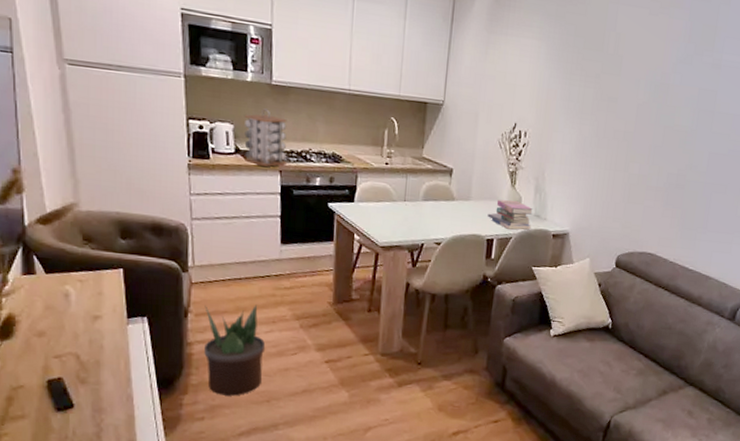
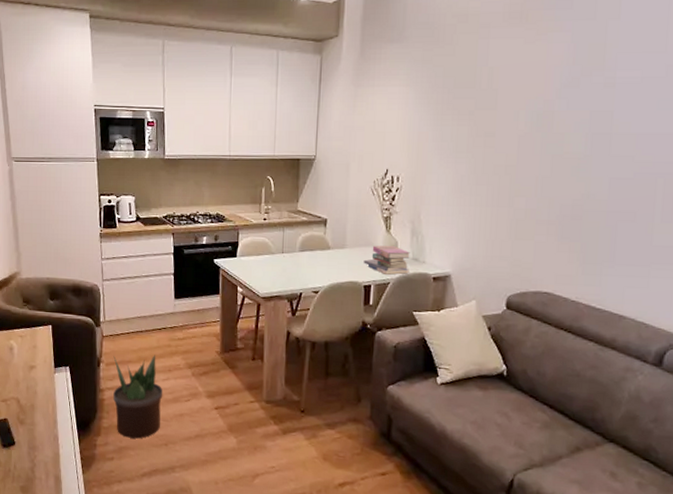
spice rack: present [244,108,287,167] -> none [143,180,178,230]

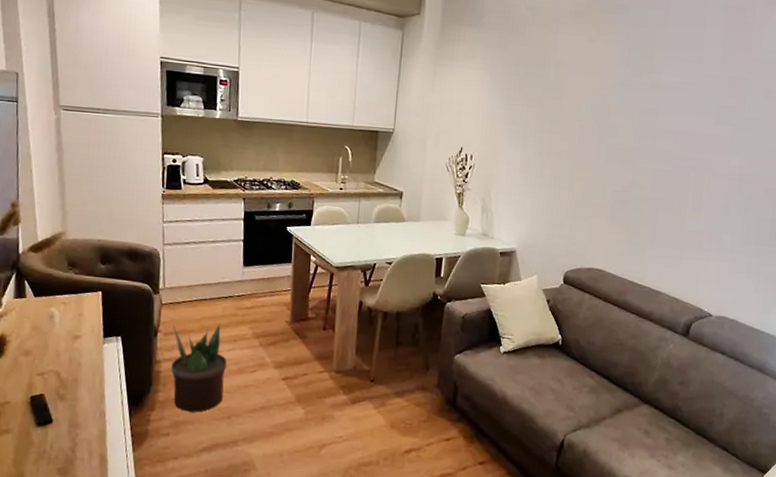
books: present [363,245,410,275] -> none [436,220,480,249]

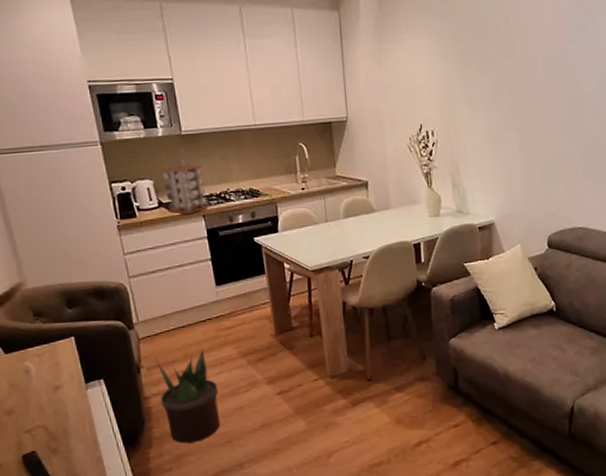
spice rack: none [212,142,251,195] -> present [161,159,208,215]

